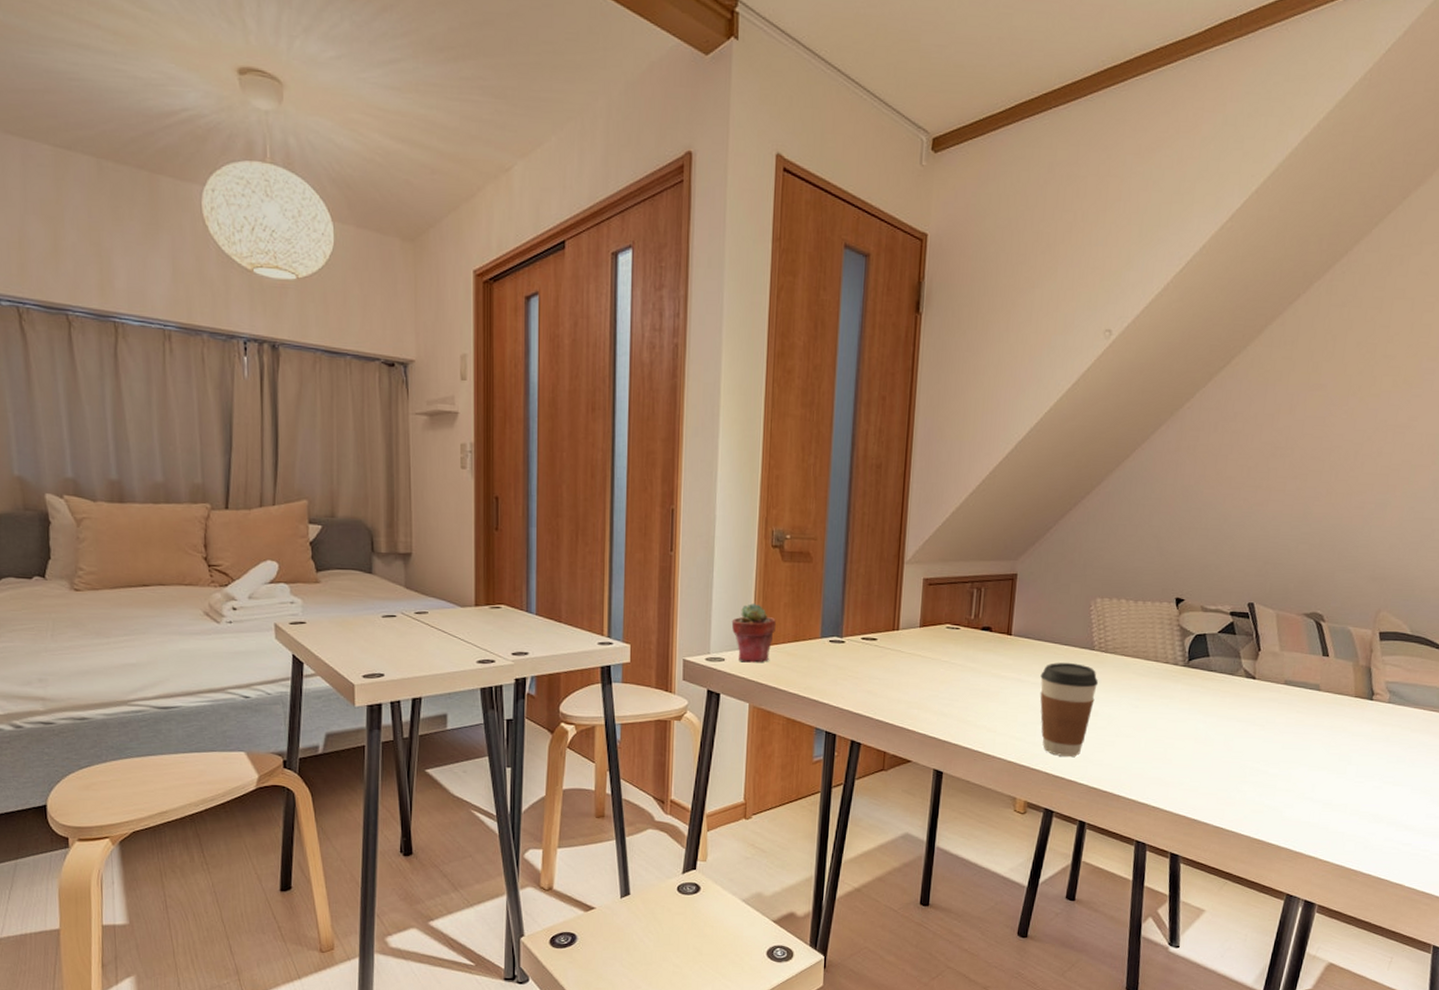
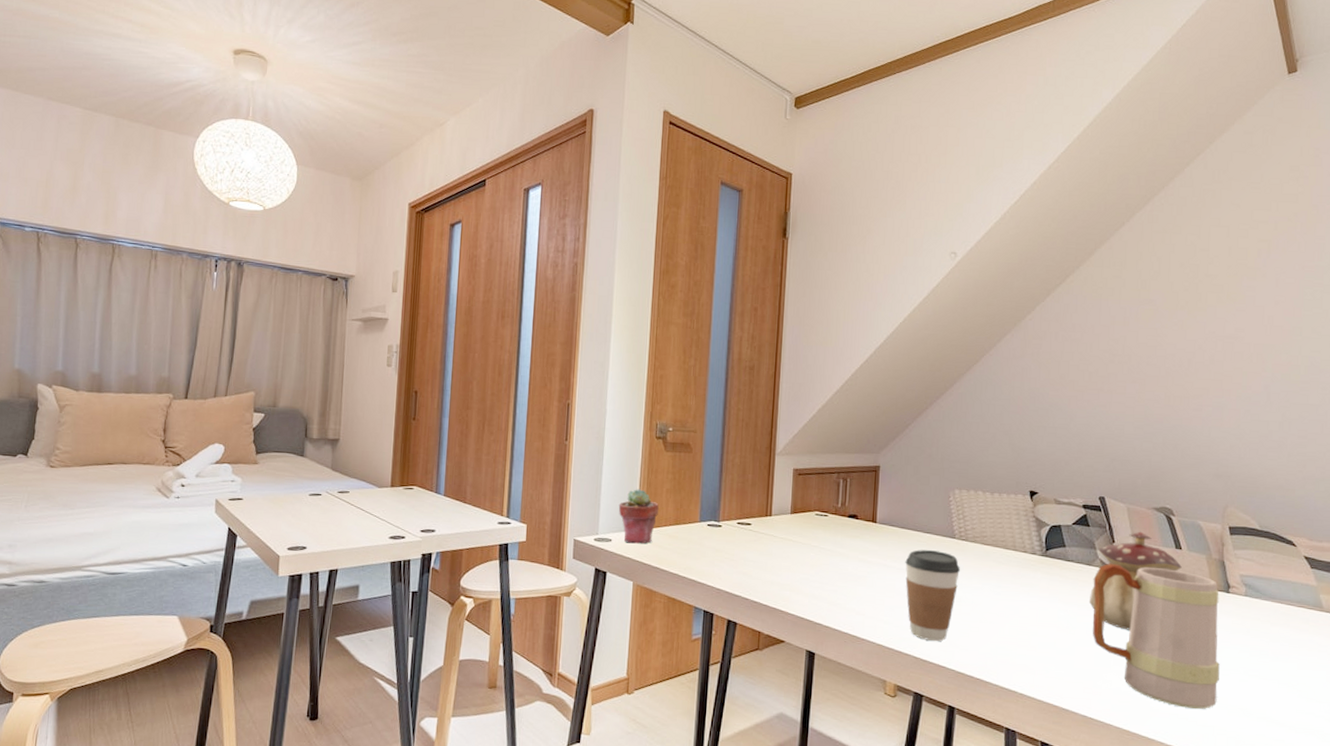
teapot: none [1229,638,1327,741] -> present [1089,531,1182,630]
mug: none [1230,672,1363,816] -> present [1093,563,1220,709]

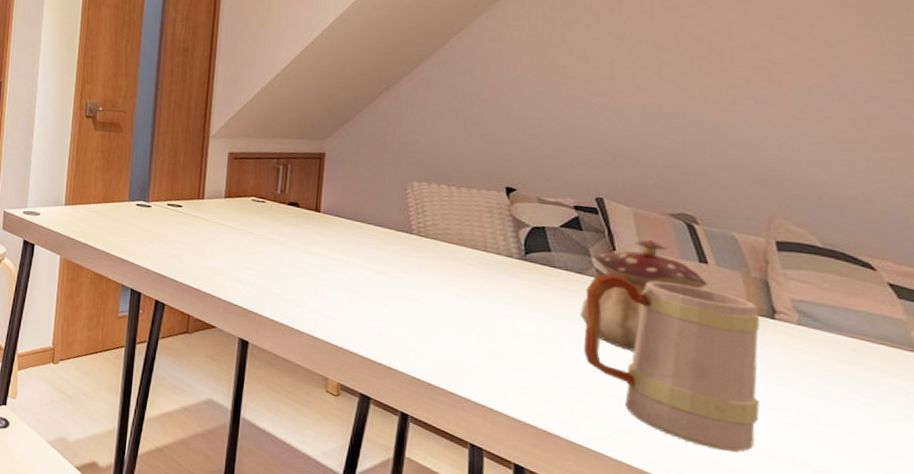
potted succulent: present [618,488,659,544] -> none [47,165,87,220]
coffee cup: present [905,550,961,642] -> none [352,243,419,343]

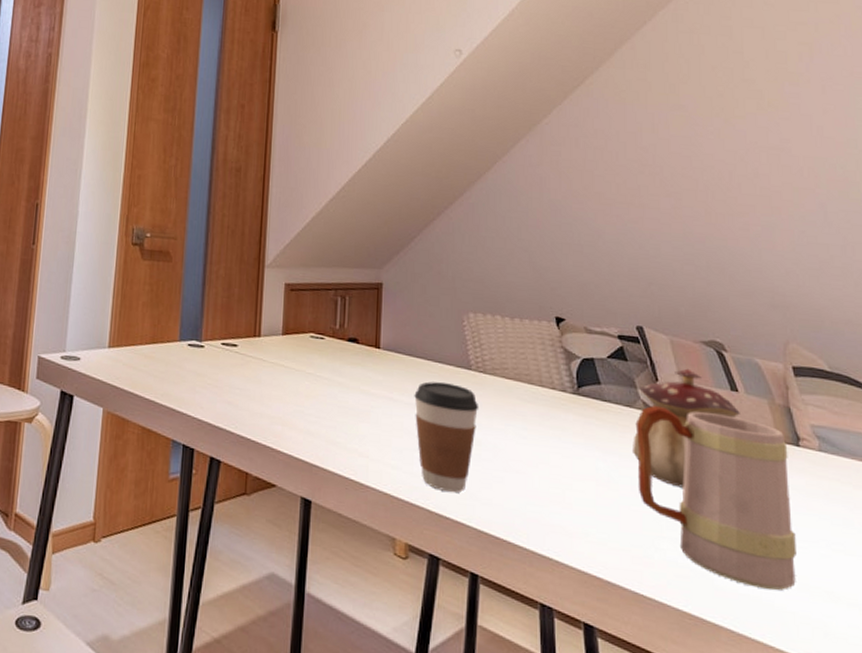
coffee cup: none [352,243,419,343] -> present [414,381,479,493]

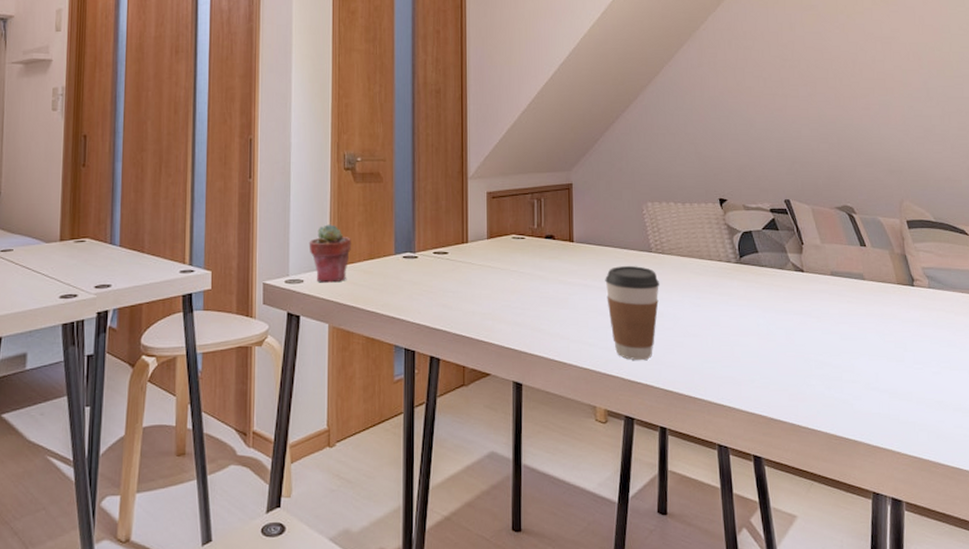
potted succulent: none [88,300,134,364] -> present [309,223,351,283]
teapot: present [633,368,740,488] -> none [785,231,868,332]
mug: present [635,405,796,590] -> none [787,265,915,406]

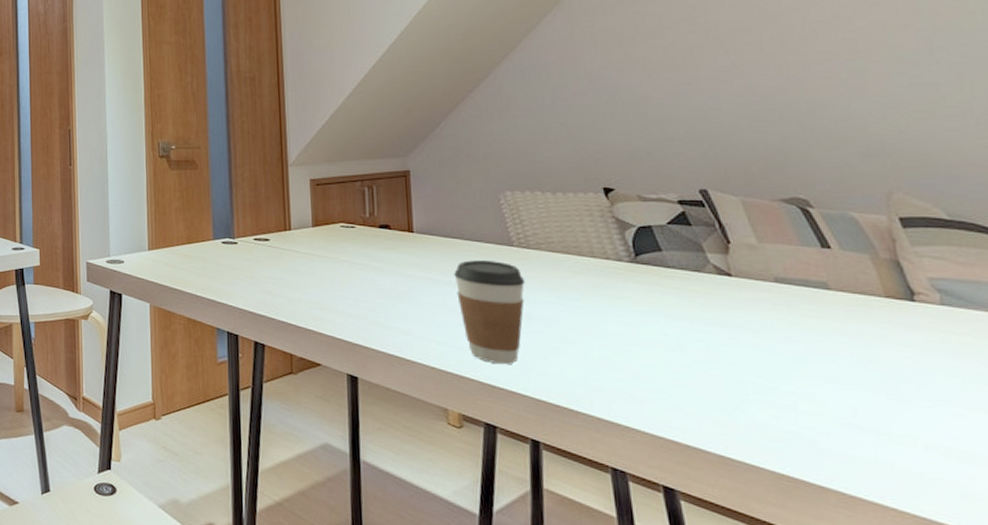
potted succulent: present [309,223,351,283] -> none [127,208,169,265]

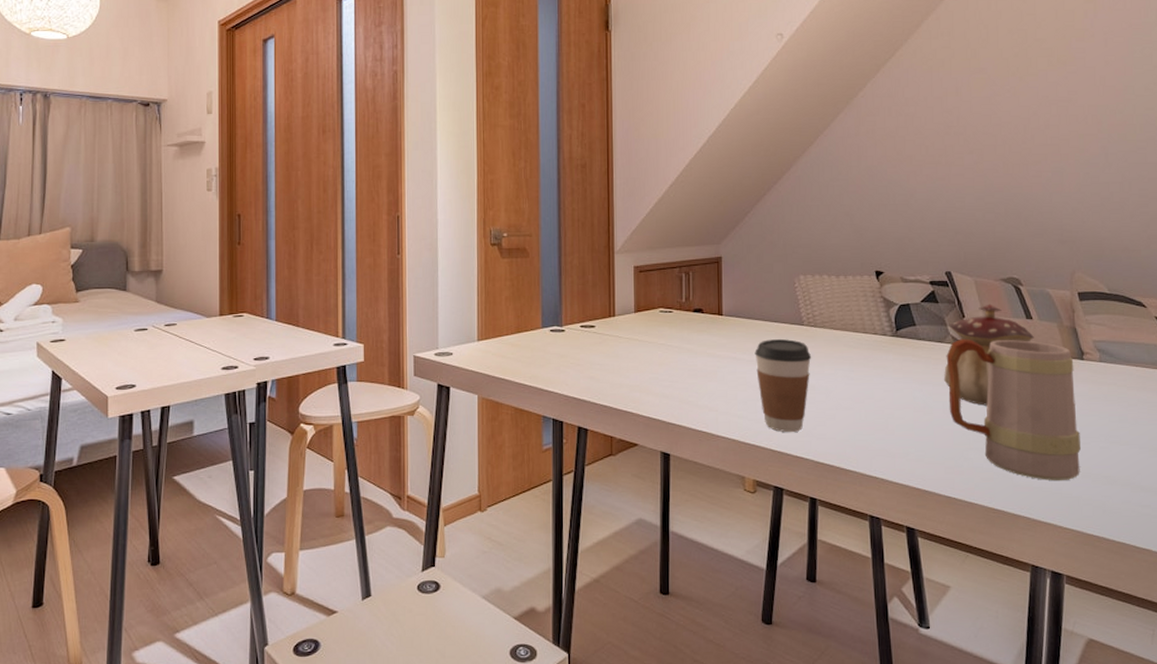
teapot: none [704,228,835,350] -> present [944,304,1034,406]
mug: none [706,268,921,451] -> present [946,338,1081,480]

